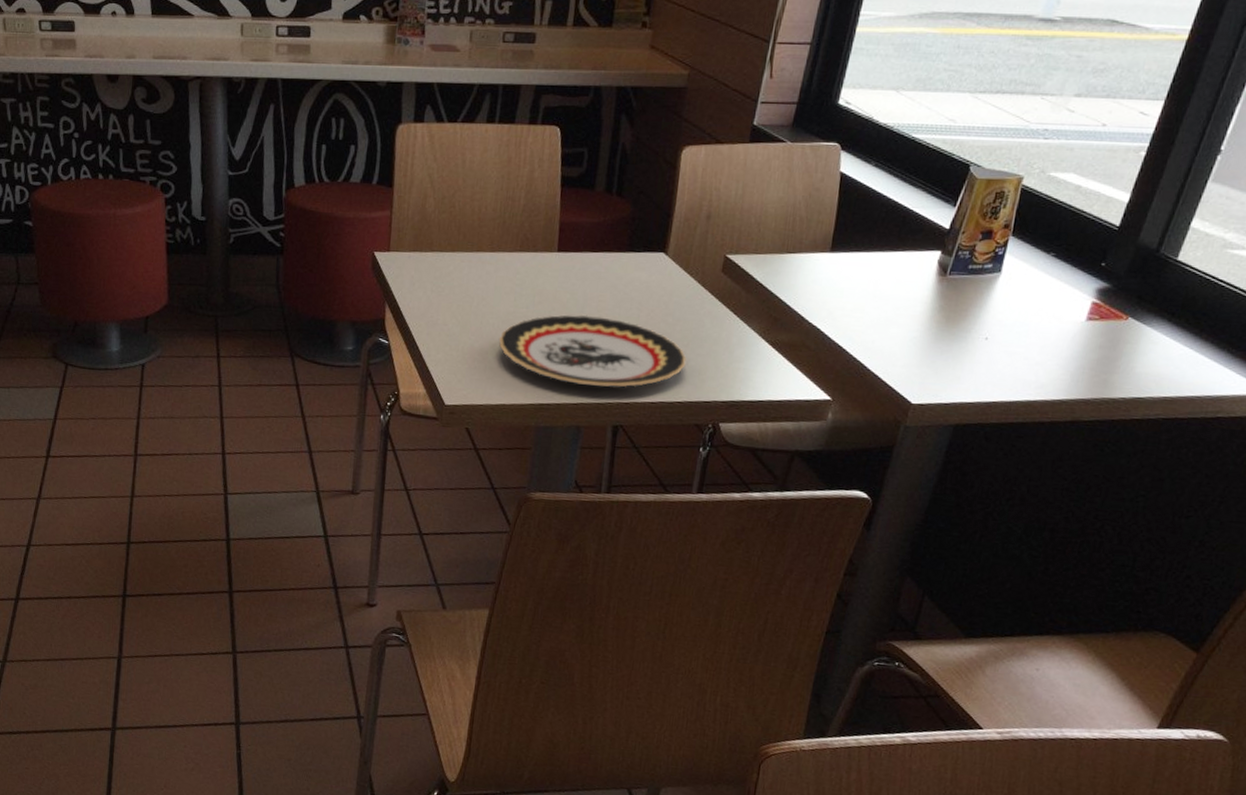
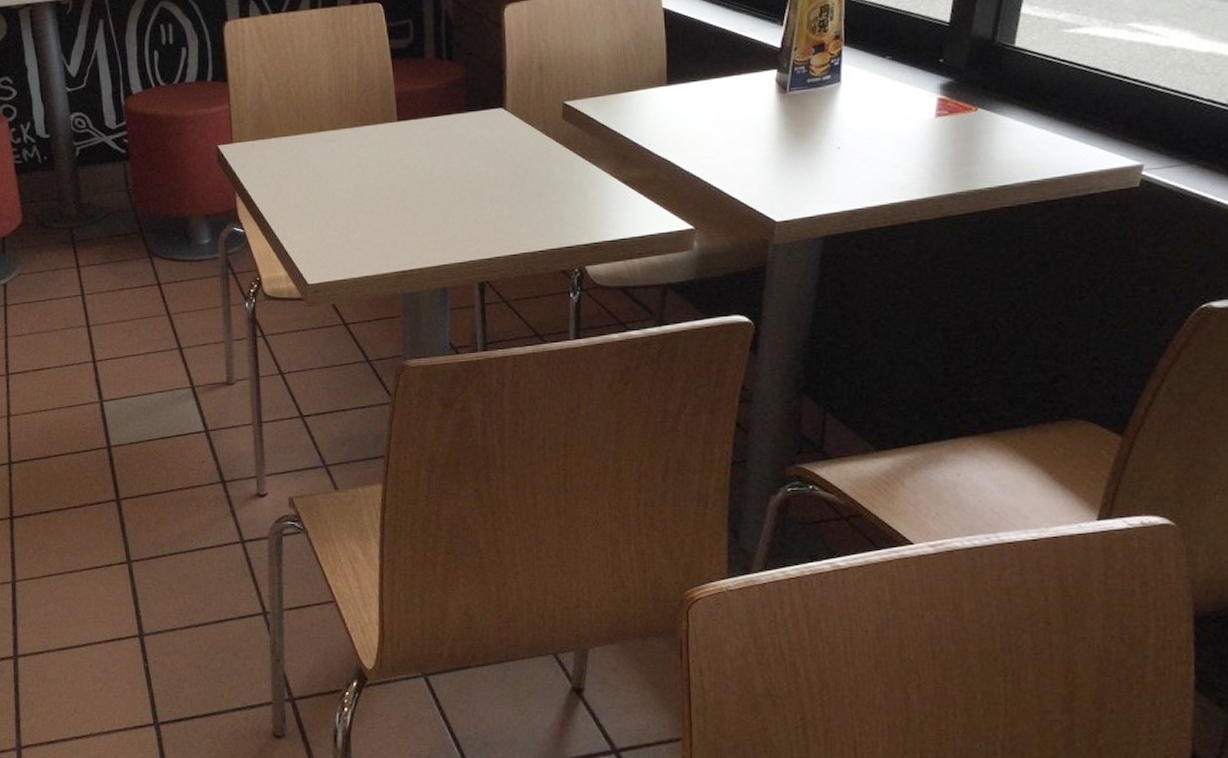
plate: present [498,315,687,388] -> none [352,178,542,247]

